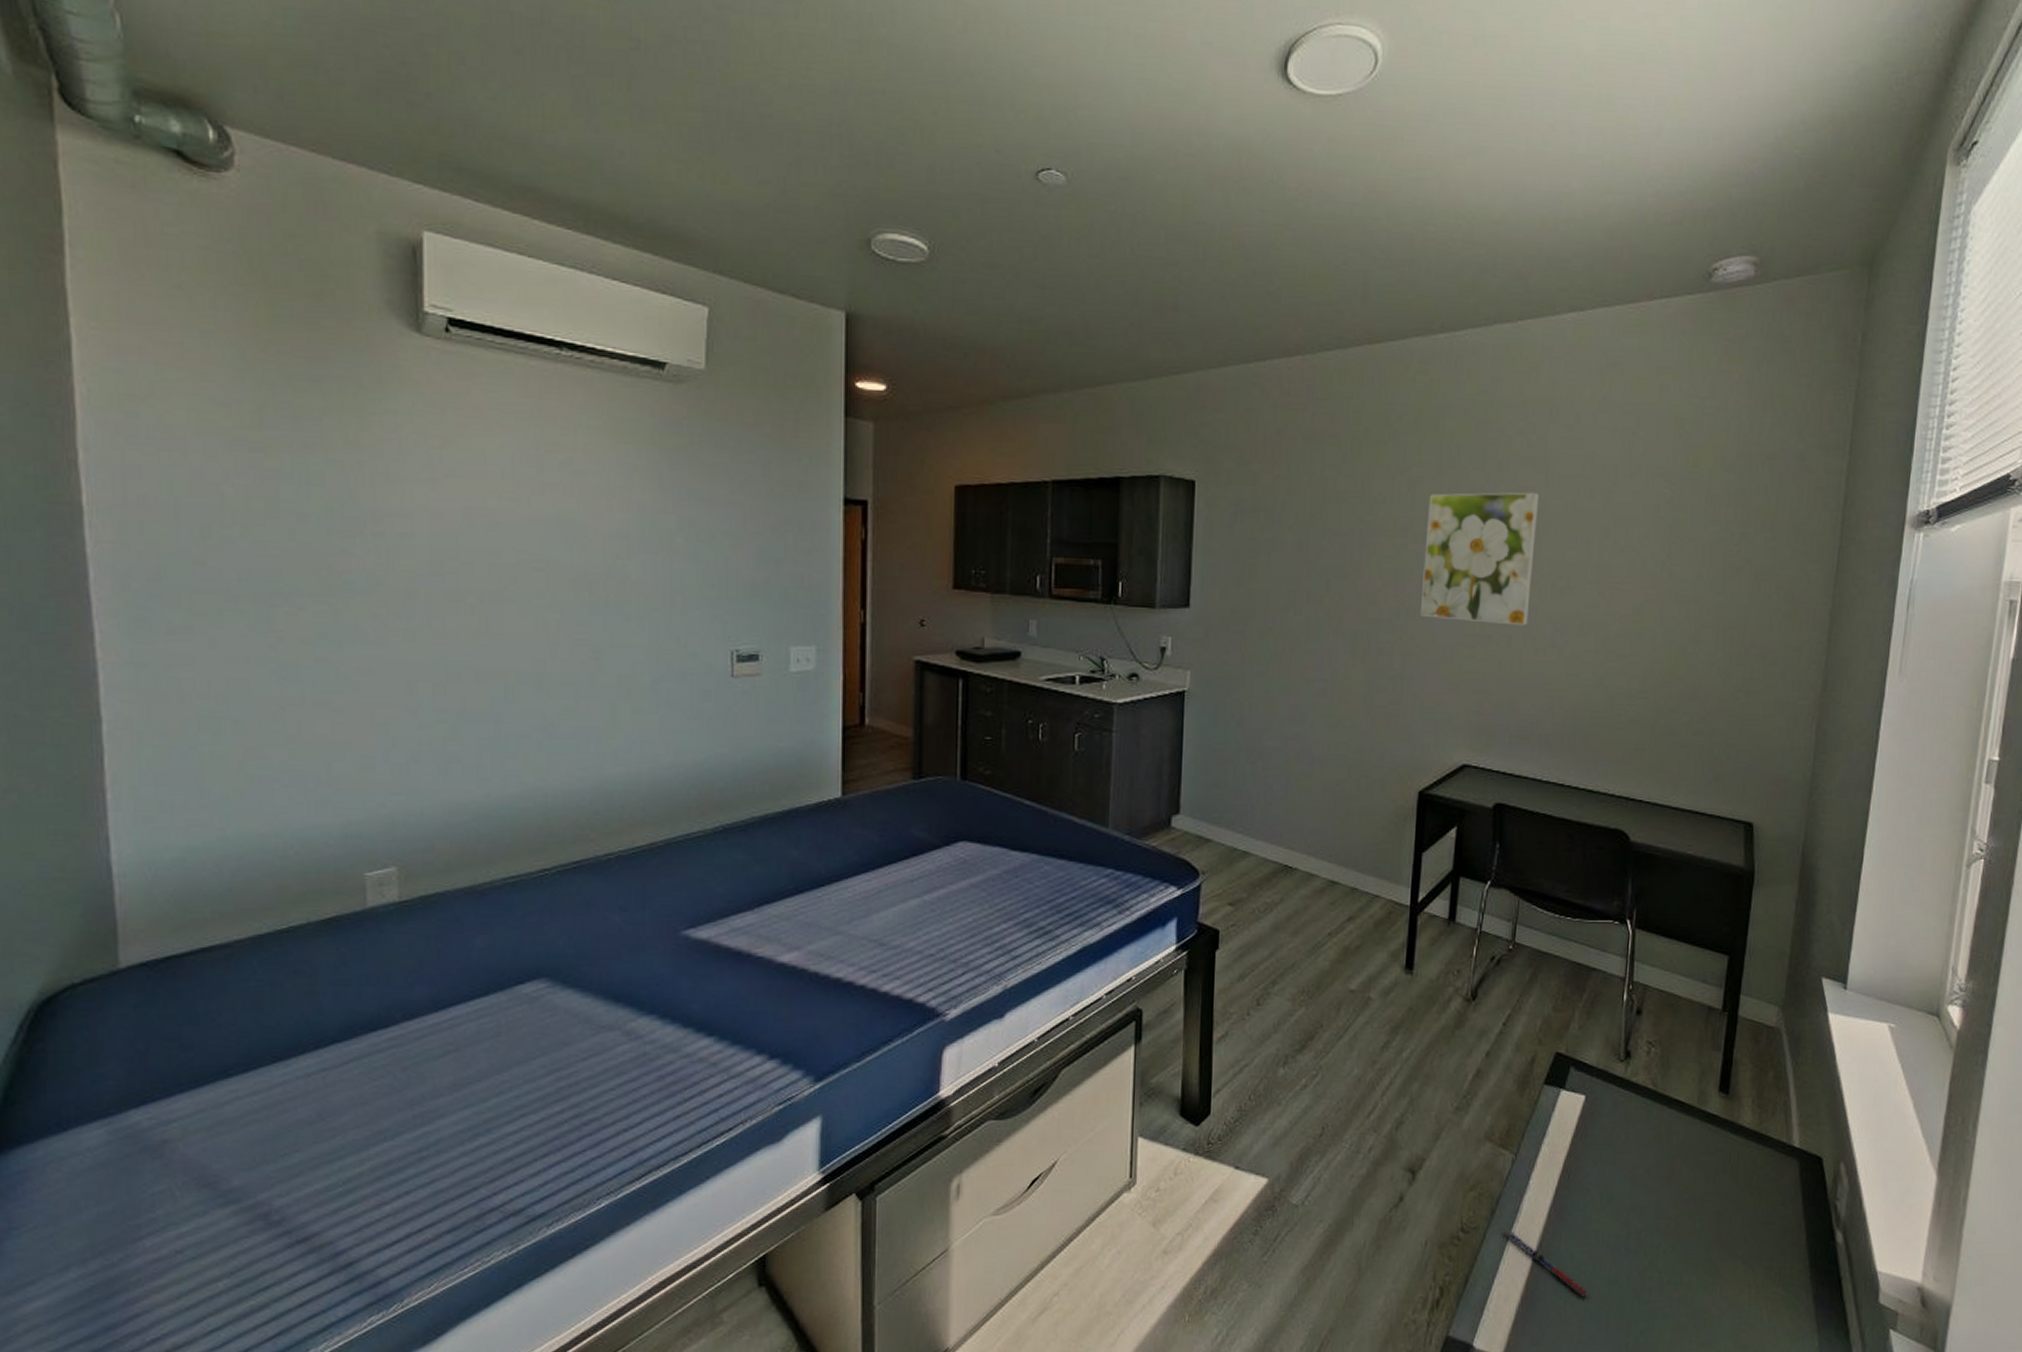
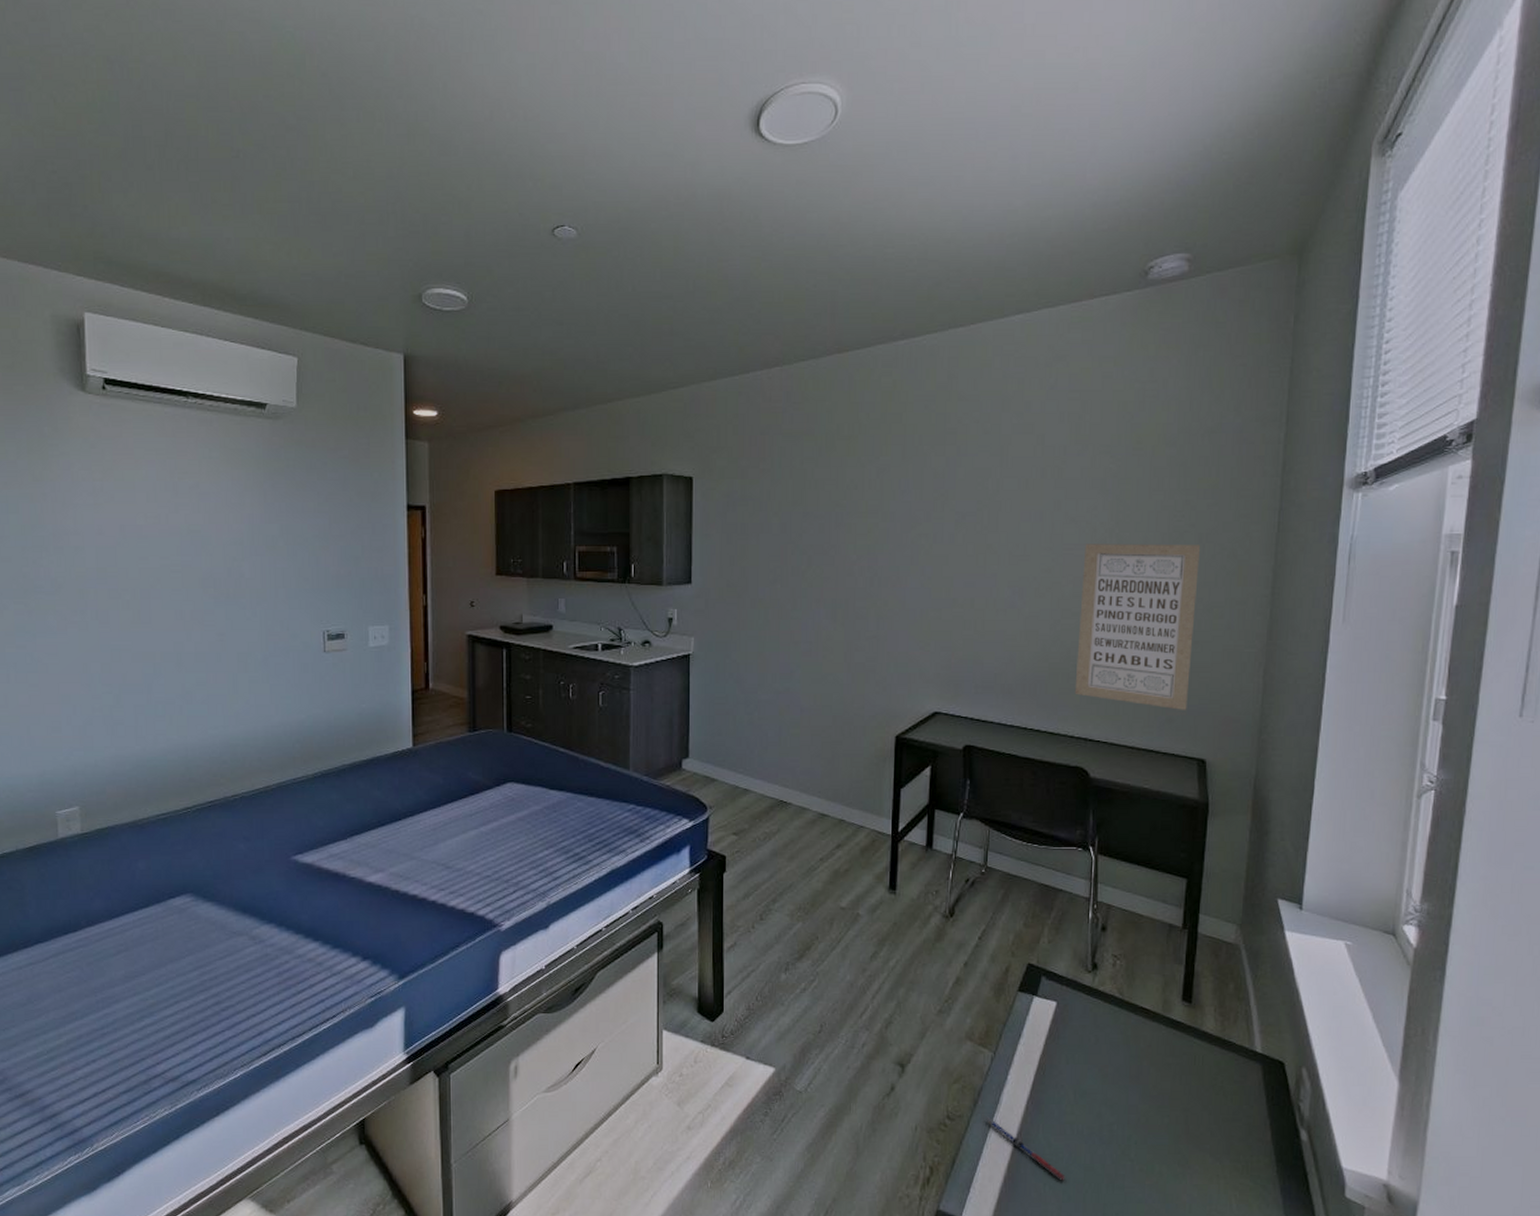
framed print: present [1420,492,1540,626] -> none [891,473,996,590]
wall art: none [1617,577,1755,767] -> present [1074,544,1200,710]

